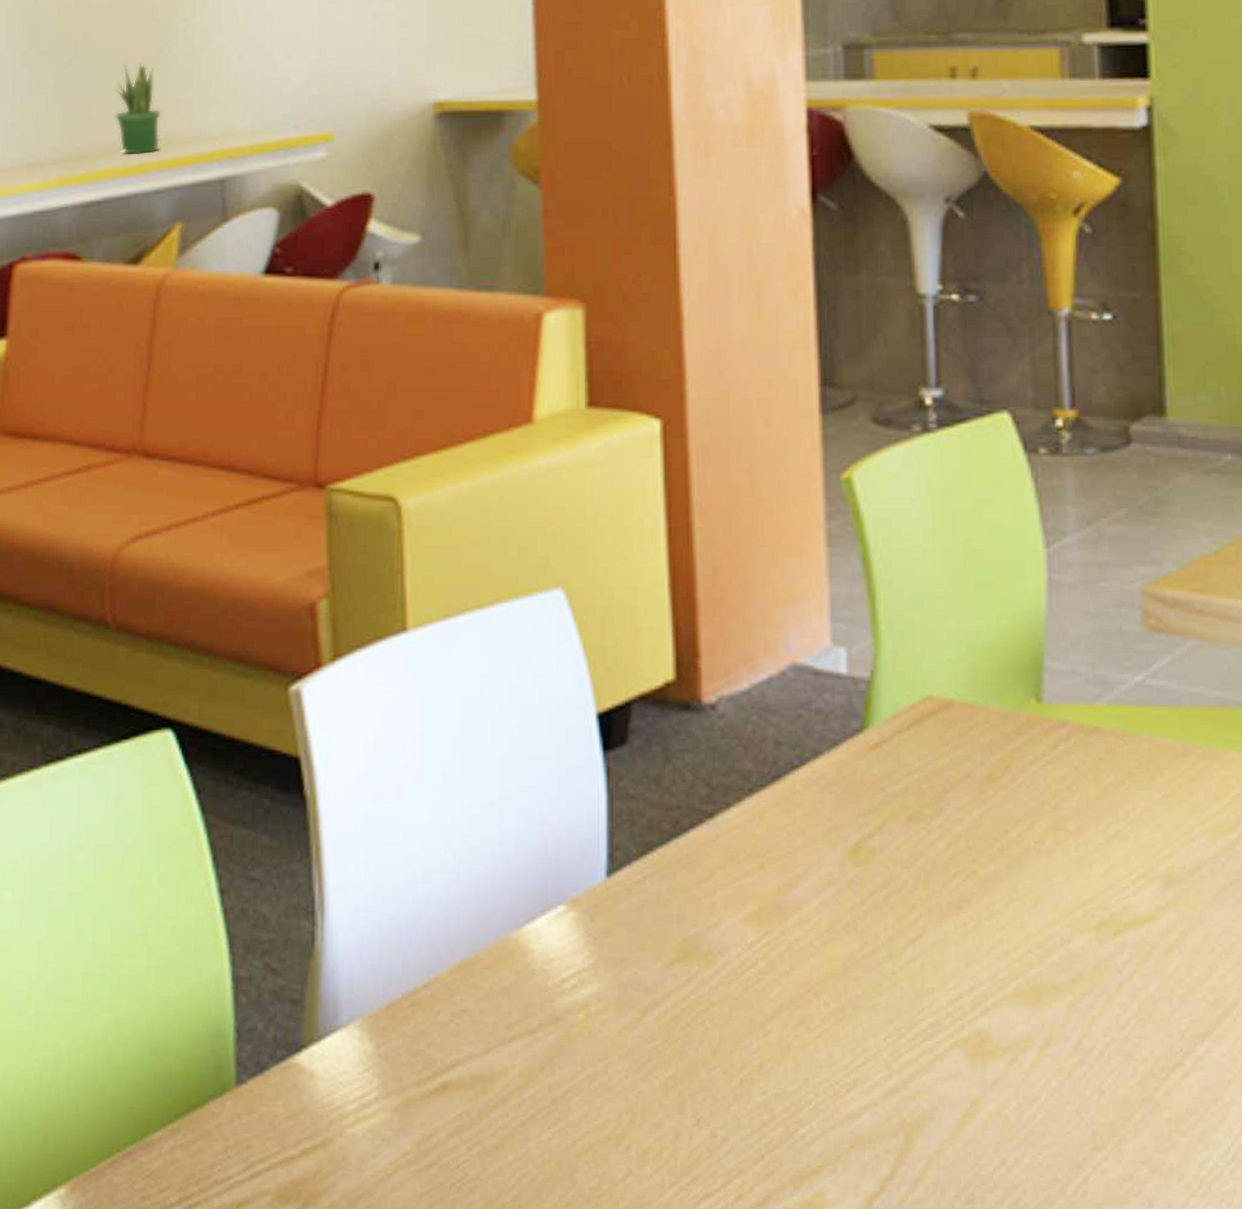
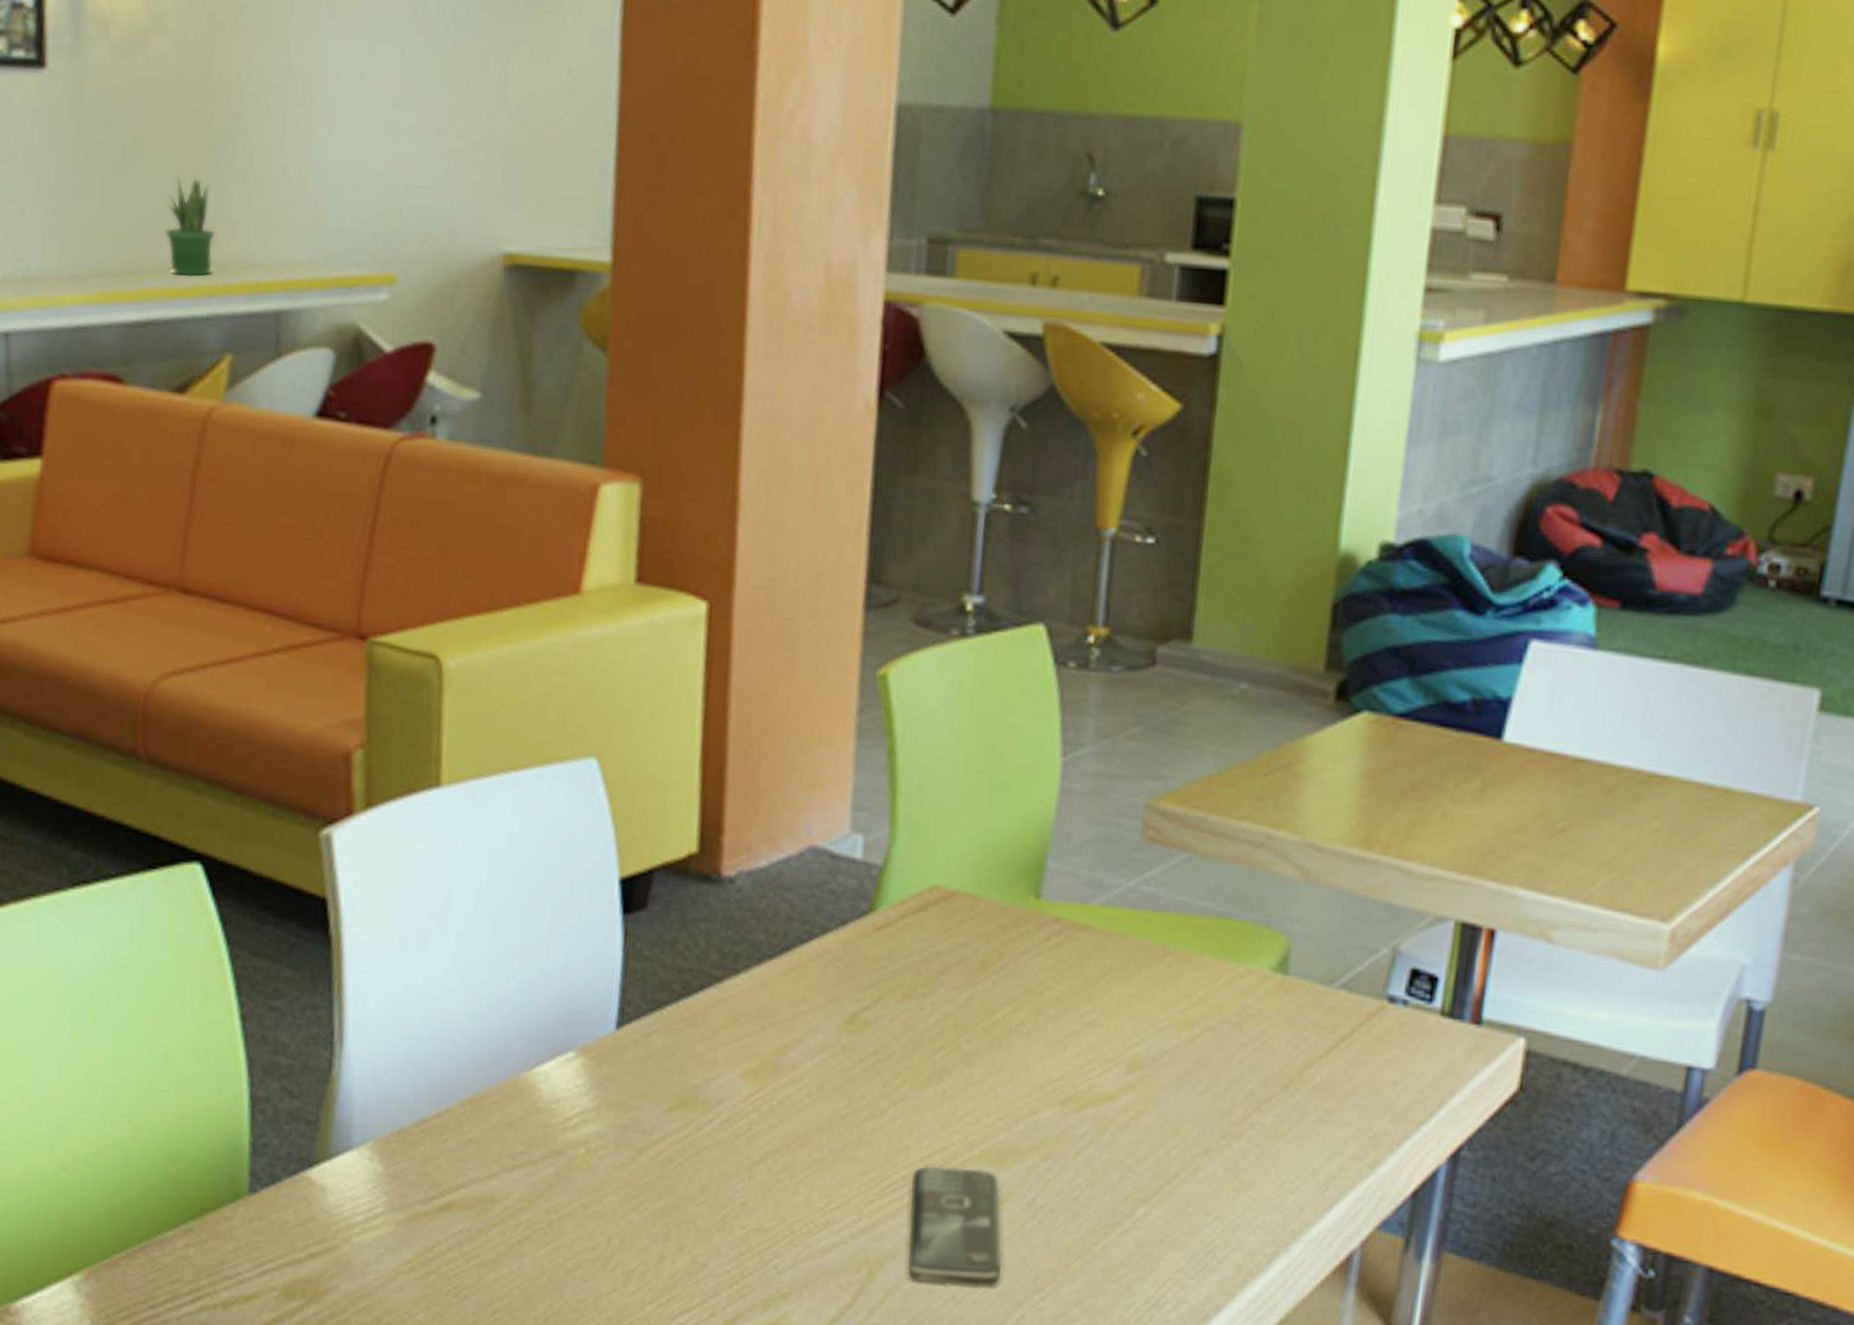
mobile phone: none [939,1008,1056,1148] -> present [906,1165,1003,1287]

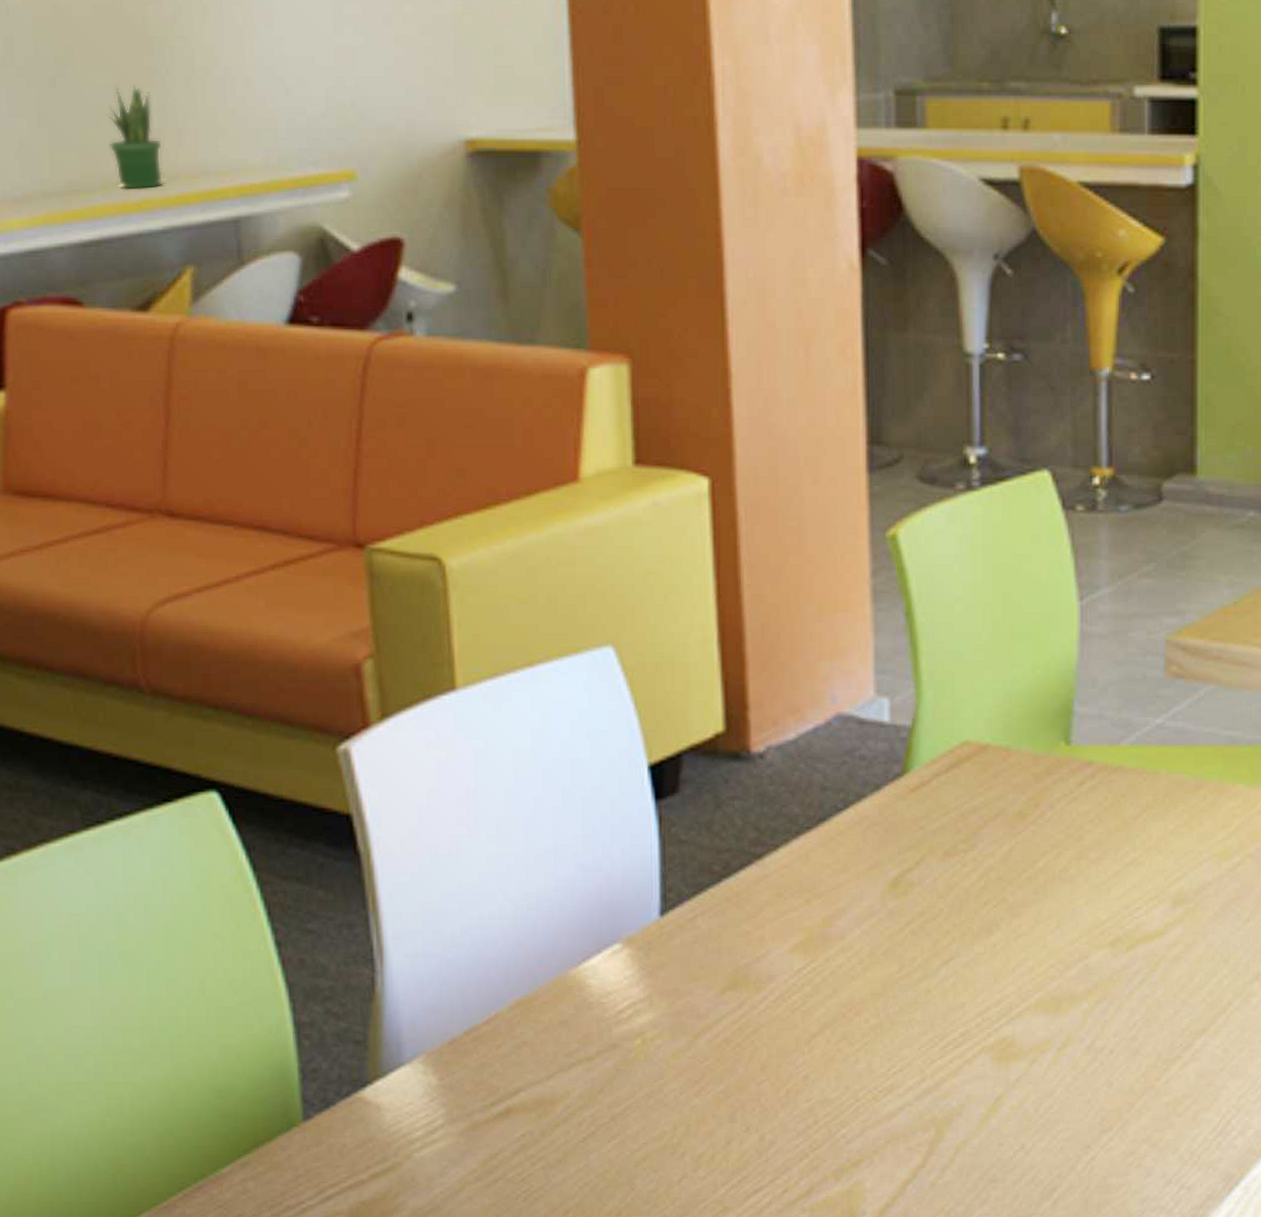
mobile phone: present [906,1165,1003,1287] -> none [969,1017,1069,1136]

